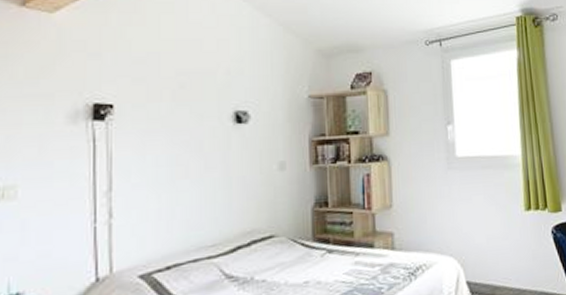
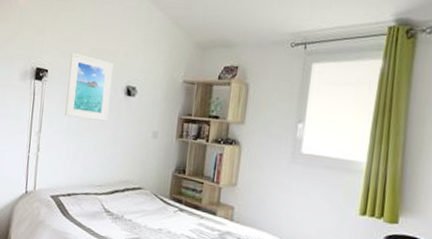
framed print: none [146,77,213,163] -> present [65,52,113,121]

